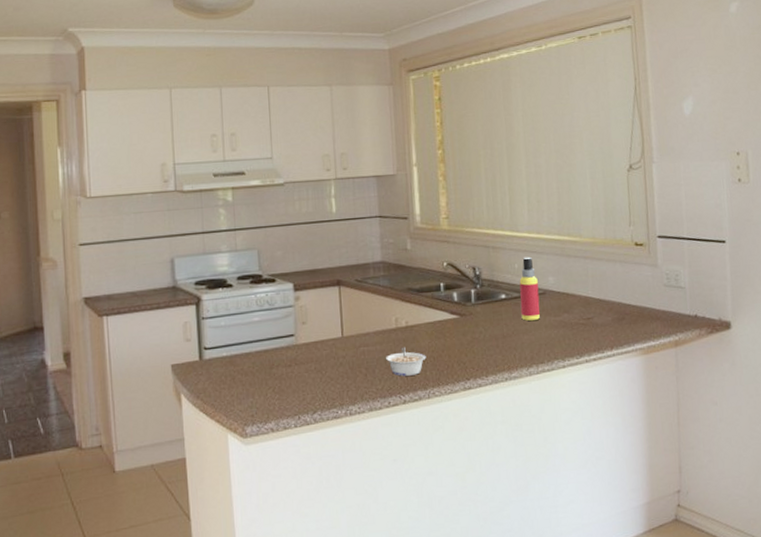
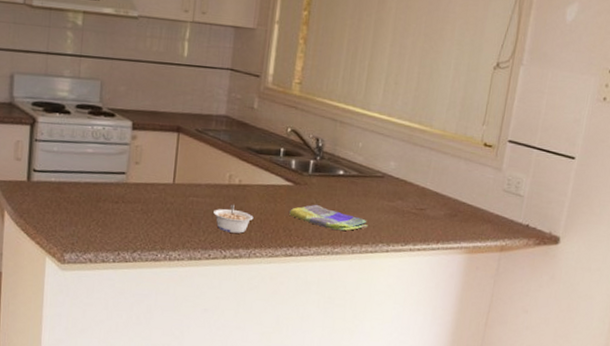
dish towel: none [459,332,540,355] -> present [288,204,368,231]
spray bottle: present [519,257,540,321] -> none [355,137,379,202]

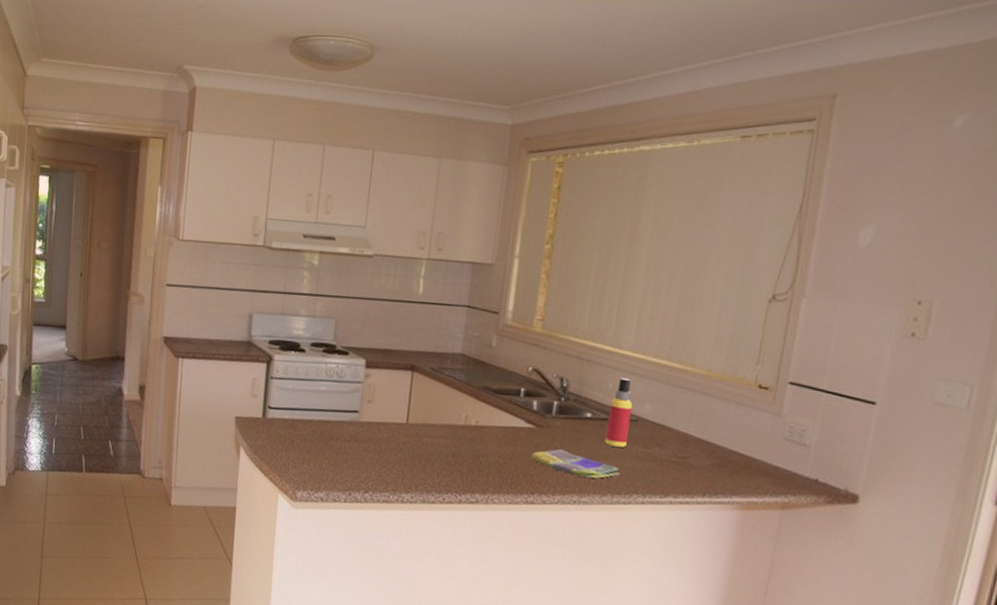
legume: present [213,204,254,234] -> none [448,446,491,477]
spray bottle: none [355,137,379,202] -> present [605,377,632,447]

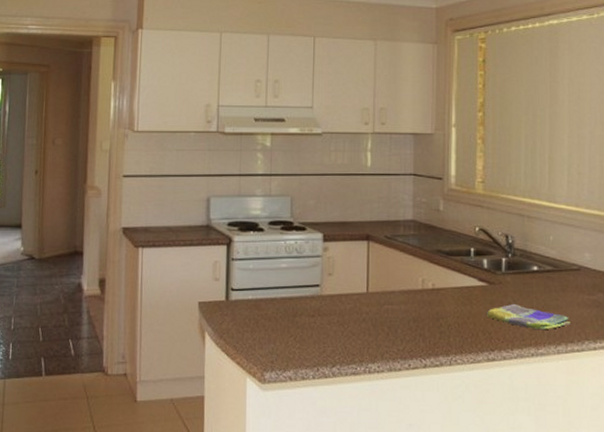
spray bottle: present [605,377,632,447] -> none [552,230,574,296]

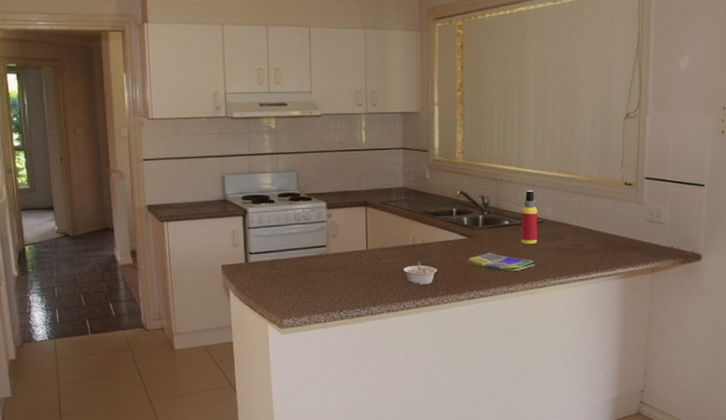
legume: none [410,309,451,340] -> present [403,260,438,285]
spray bottle: none [552,230,574,296] -> present [521,190,538,244]

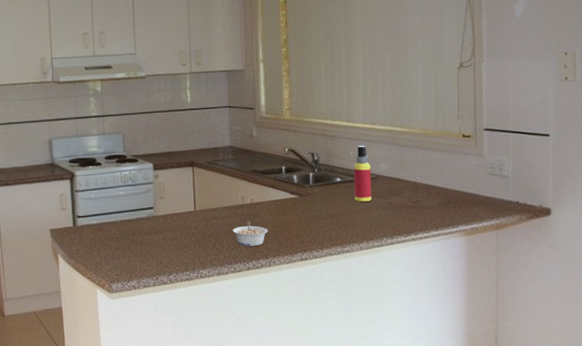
dish towel: present [466,252,535,272] -> none [298,210,371,231]

